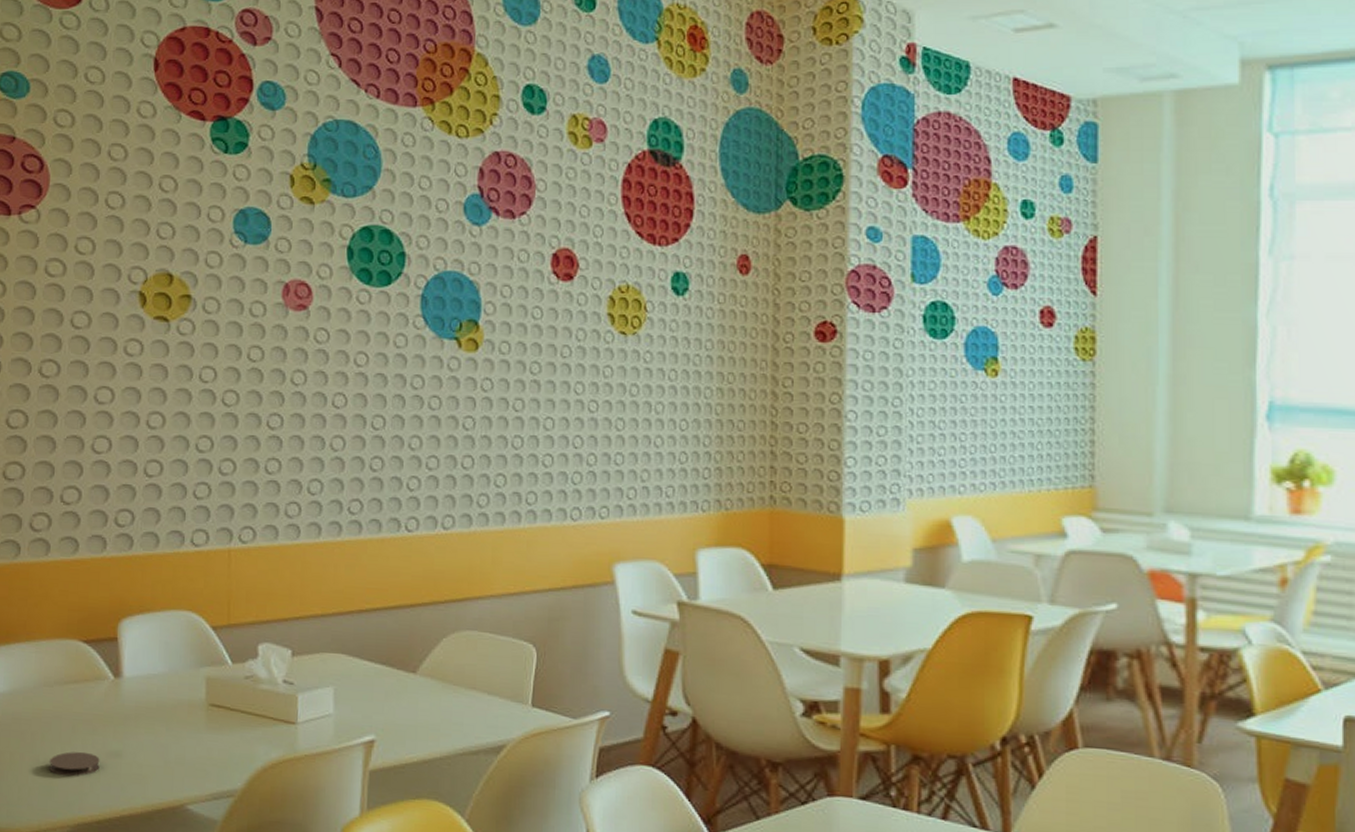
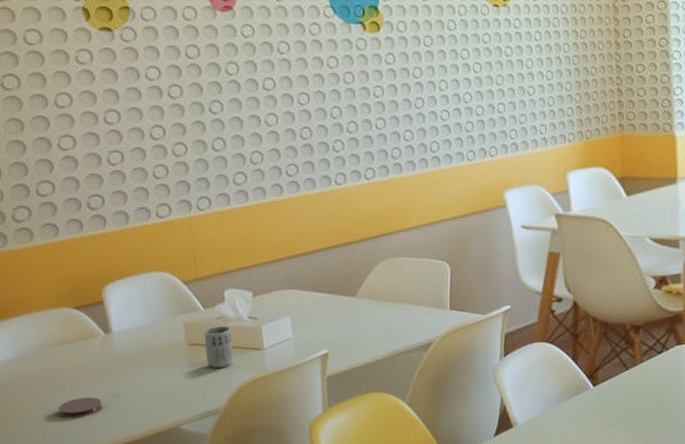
cup: none [227,687,261,741] -> present [204,325,233,369]

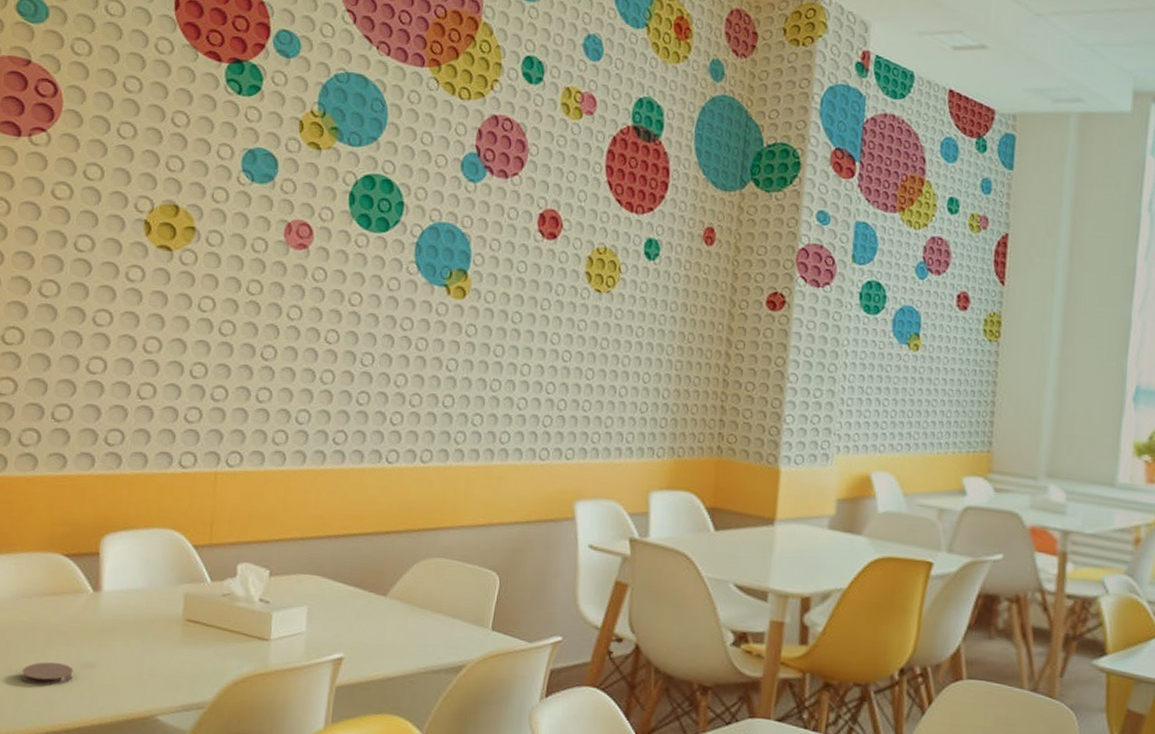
cup: present [204,325,233,369] -> none [202,604,237,655]

